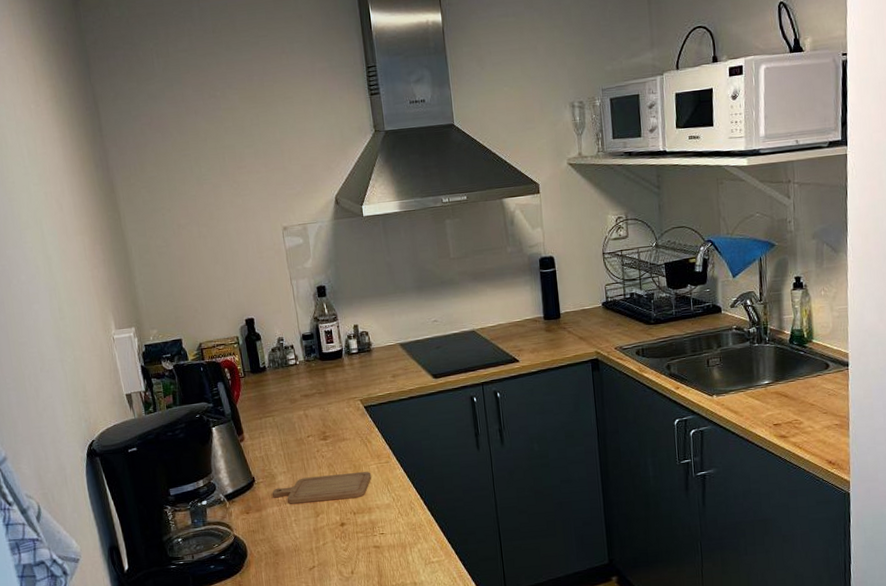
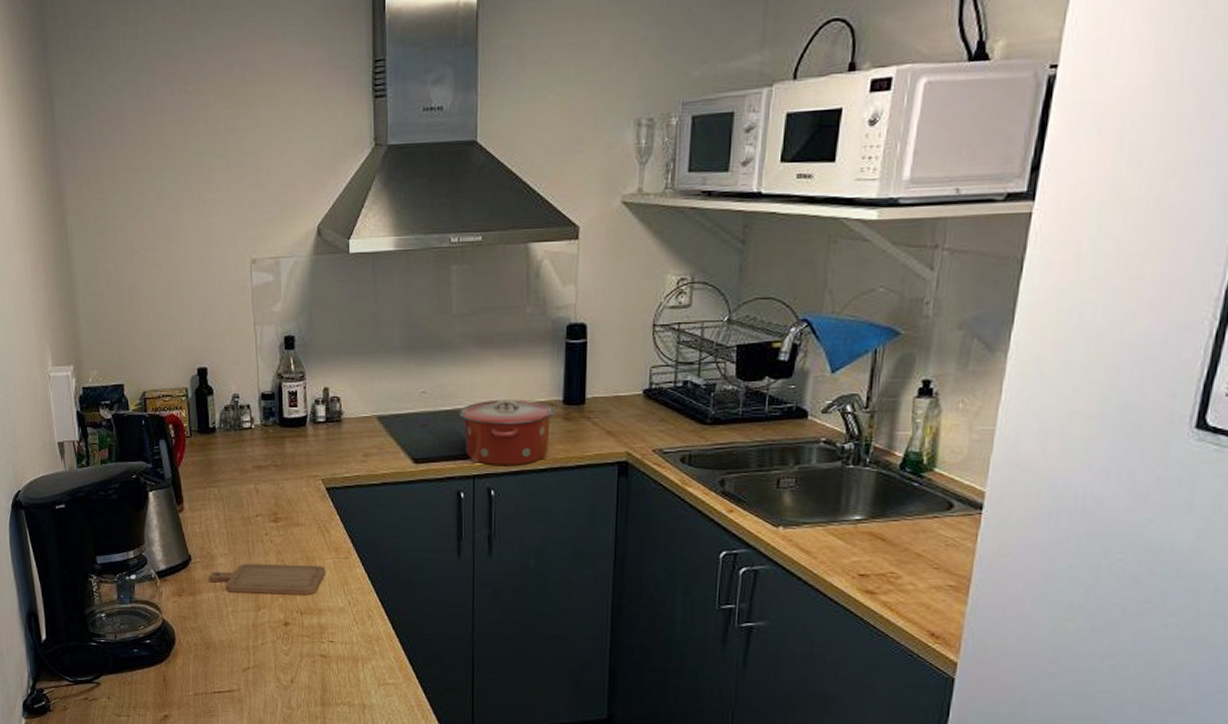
casserole: none [464,319,539,374] -> present [458,399,555,468]

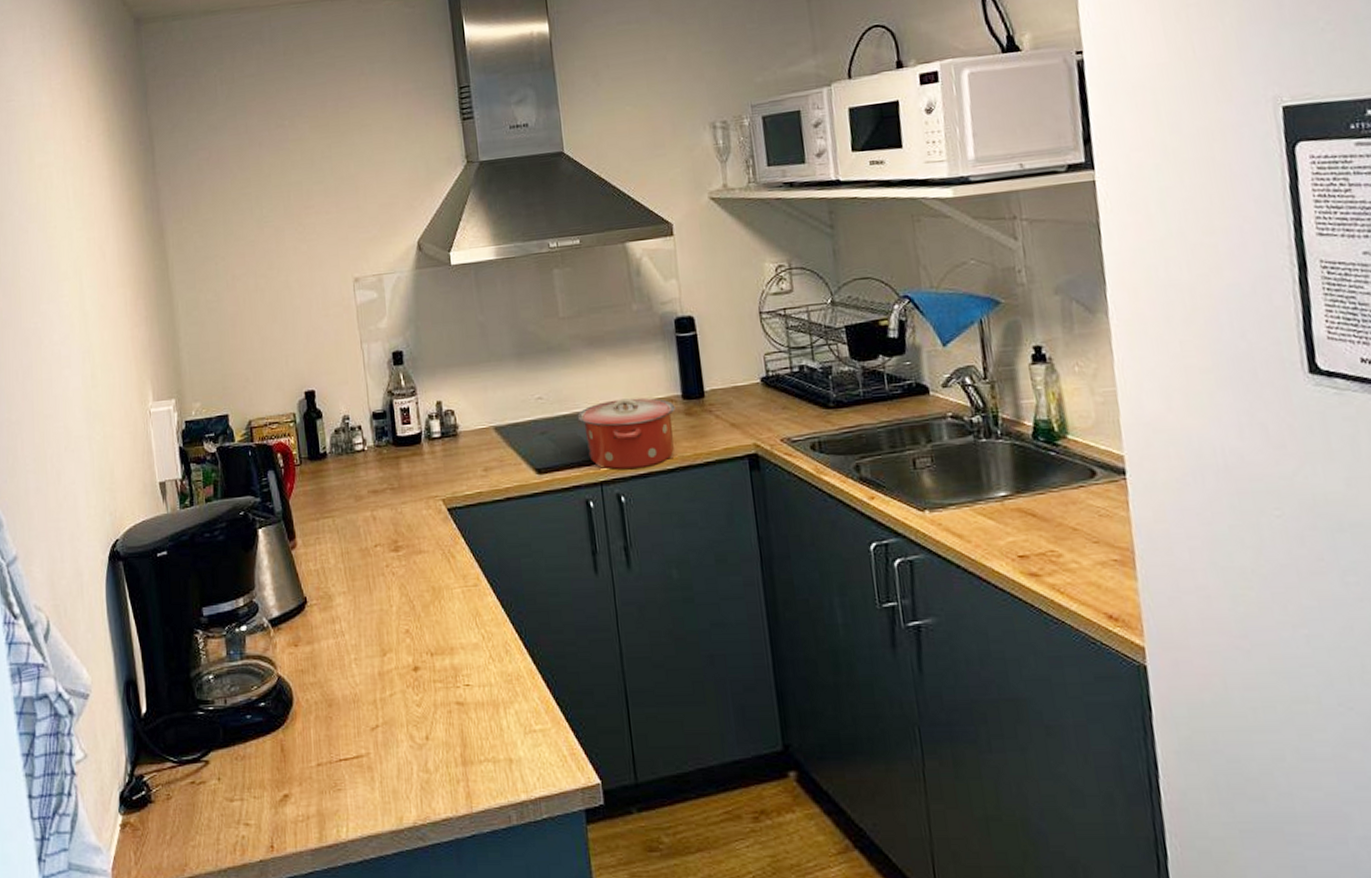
chopping board: present [209,563,326,595] -> none [327,596,455,637]

